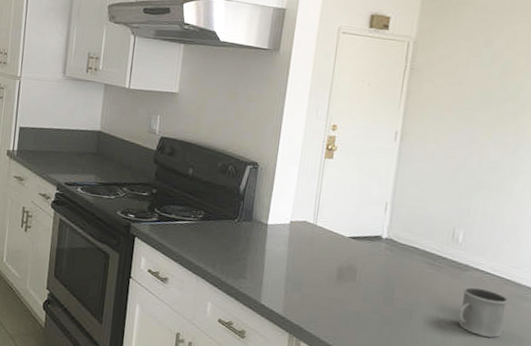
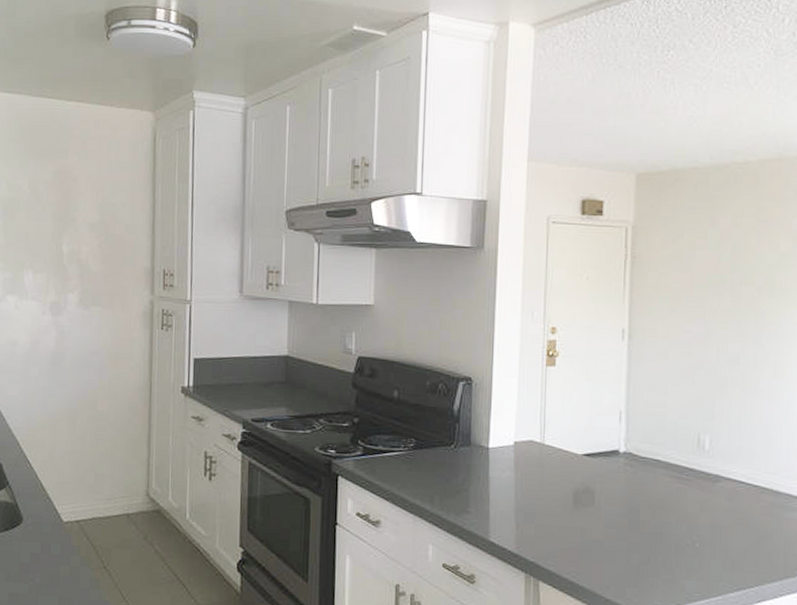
mug: present [458,286,509,338] -> none [714,499,768,557]

